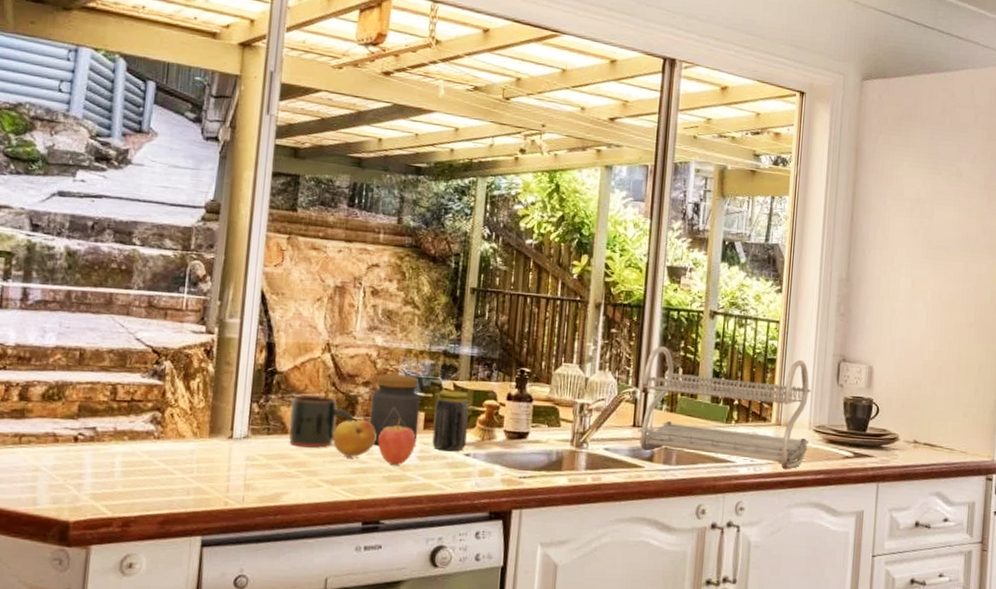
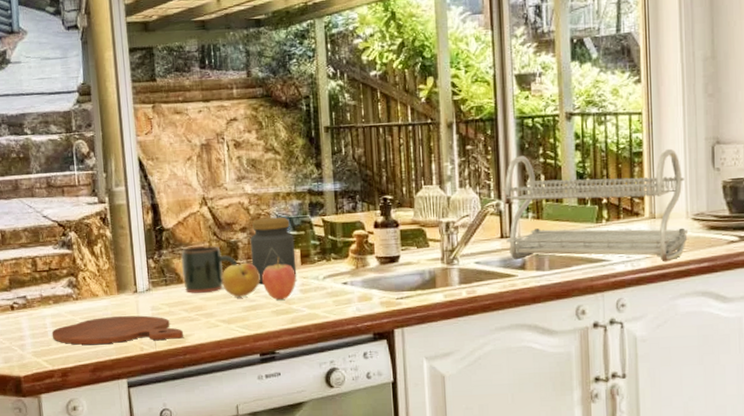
cutting board: none [119,462,279,496] -> present [51,315,184,345]
jar: present [432,390,469,452] -> none [308,225,342,282]

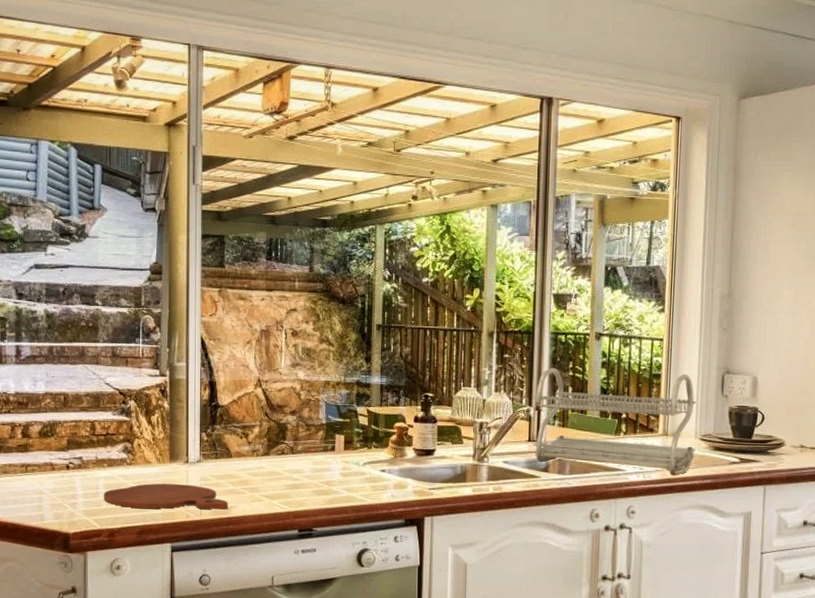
mug: present [180,246,237,293] -> none [232,425,284,468]
fruit: present [222,262,260,297] -> none [269,443,305,475]
jar: present [250,217,297,285] -> none [298,403,340,465]
fruit: present [261,257,296,300] -> none [306,441,338,481]

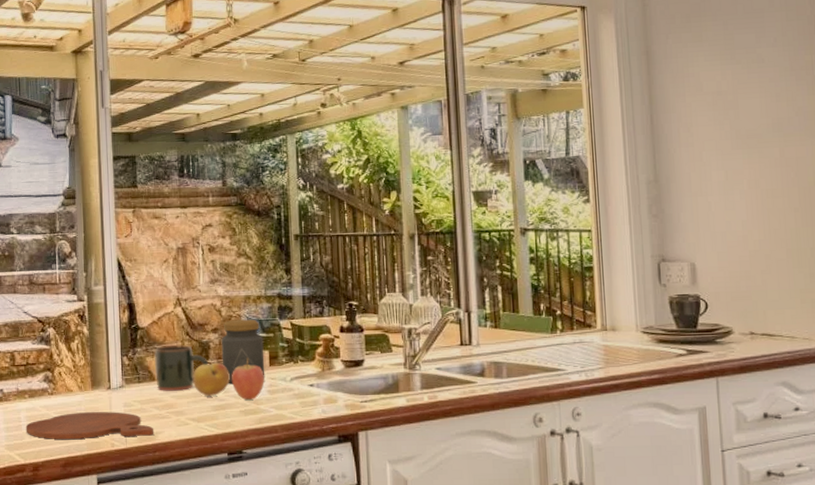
mug: none [232,425,284,468] -> present [154,345,208,391]
fruit: none [269,443,305,475] -> present [193,362,230,396]
jar: none [298,403,340,465] -> present [221,319,265,384]
fruit: none [306,441,338,481] -> present [231,357,265,400]
dish rack: present [532,368,696,476] -> none [460,264,638,373]

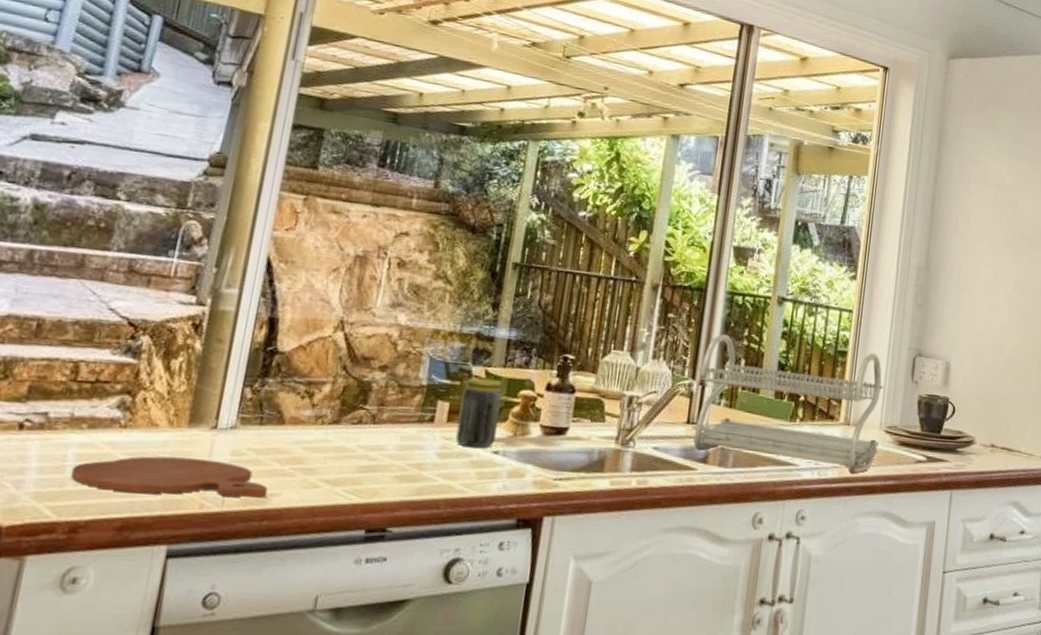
mug: present [154,345,208,391] -> none [285,380,365,441]
fruit: present [193,362,230,396] -> none [337,409,391,453]
jar: present [221,319,265,384] -> none [383,357,446,441]
fruit: present [231,357,265,400] -> none [391,408,437,463]
jar: none [277,328,309,384] -> present [455,377,502,448]
dish rack: none [460,264,638,373] -> present [692,334,884,475]

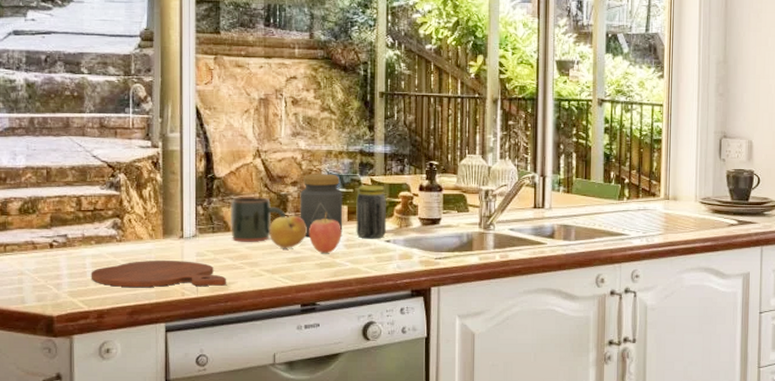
mug: none [285,380,365,441] -> present [230,197,285,242]
fruit: none [337,409,391,453] -> present [269,215,307,248]
jar: none [383,357,446,441] -> present [300,173,343,238]
fruit: none [391,408,437,463] -> present [308,212,342,253]
dish rack: present [692,334,884,475] -> none [537,134,696,240]

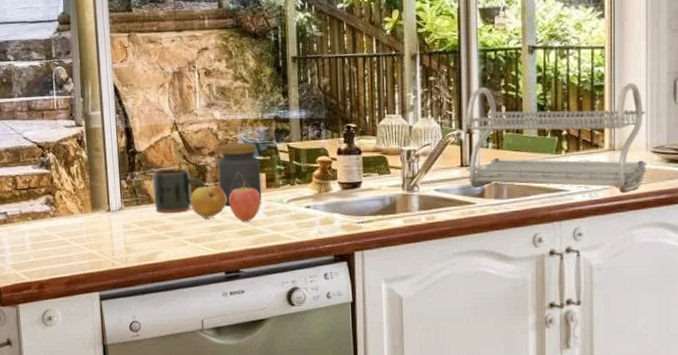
cutting board: present [90,261,227,287] -> none [30,233,154,259]
jar: present [356,185,386,239] -> none [274,151,305,206]
dish rack: none [537,134,696,240] -> present [462,82,647,194]

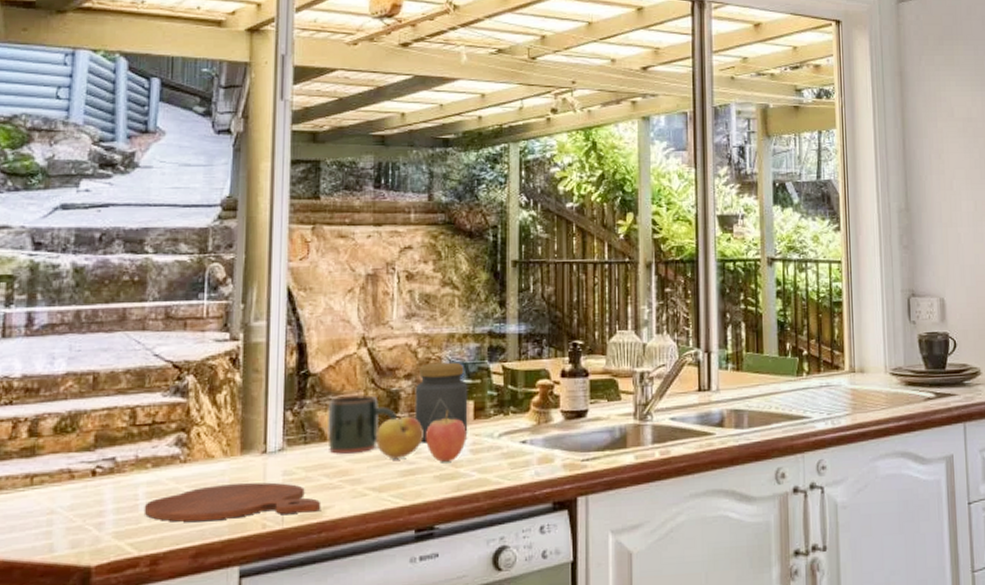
cutting board: none [30,233,154,259] -> present [144,482,321,522]
dish rack: present [462,82,647,194] -> none [700,299,887,420]

